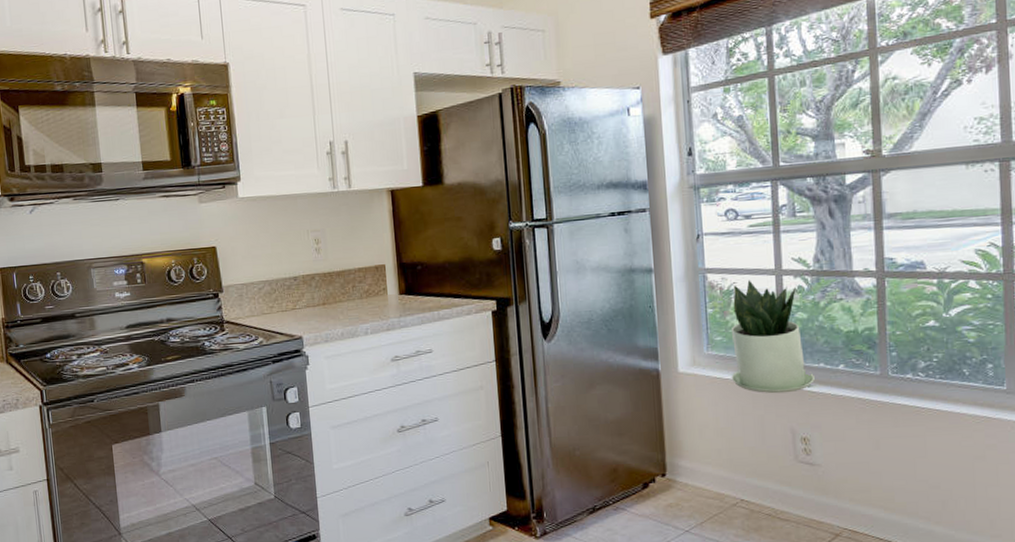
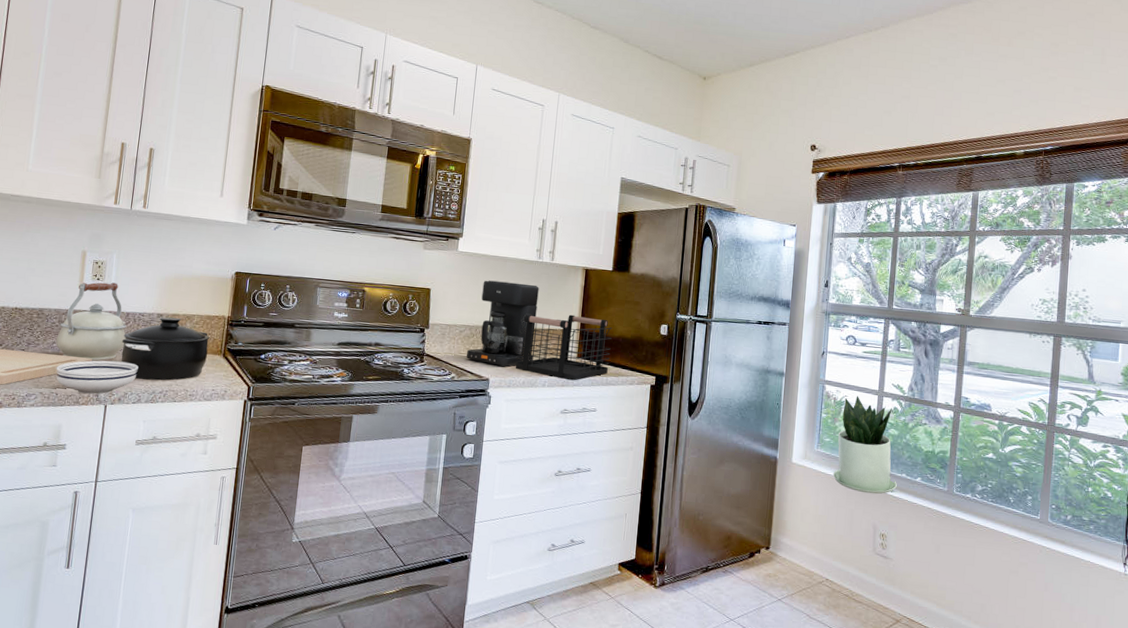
coffee maker: none [271,220,348,320] -> present [467,280,539,367]
dish rack: none [325,245,439,323] -> present [515,314,612,381]

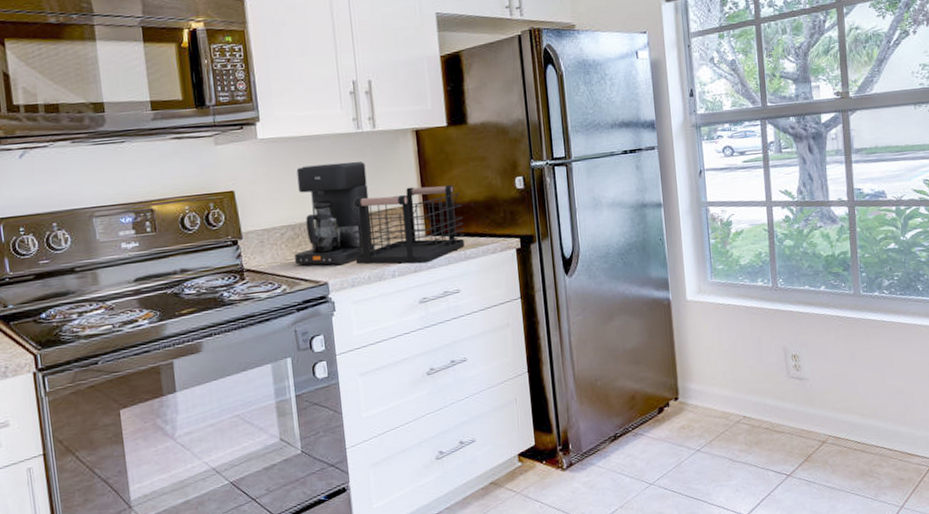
planter: present [832,396,897,495] -> none [730,211,801,316]

